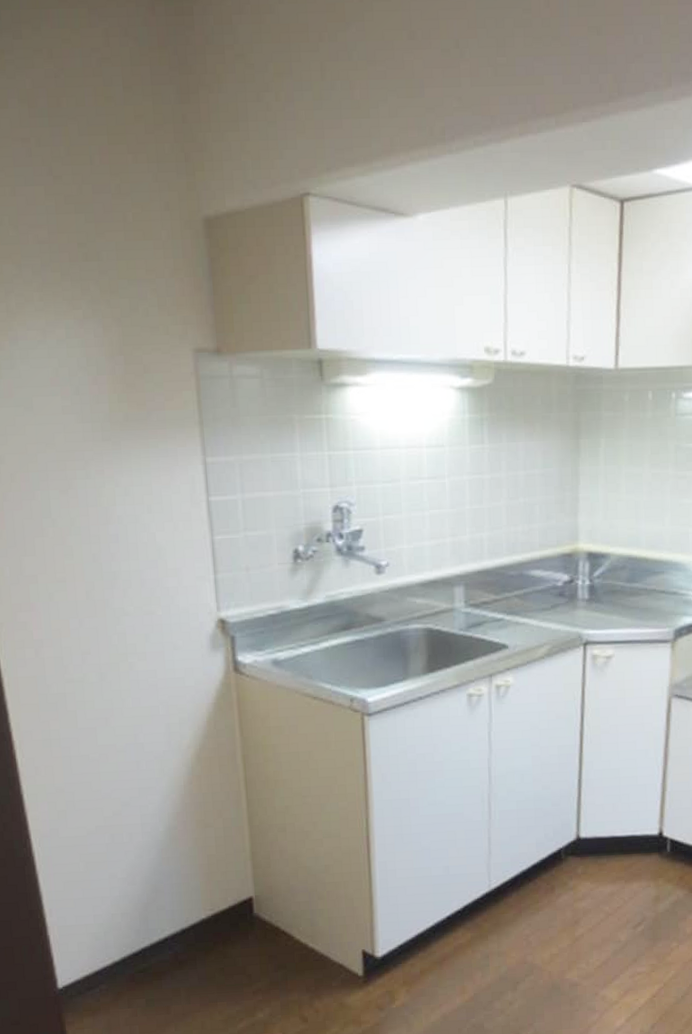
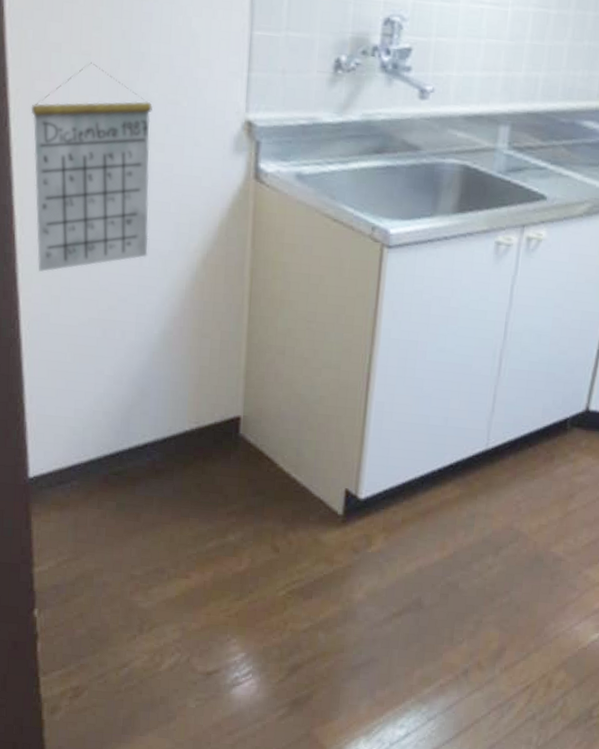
calendar: none [16,587,144,791] -> present [31,61,153,273]

